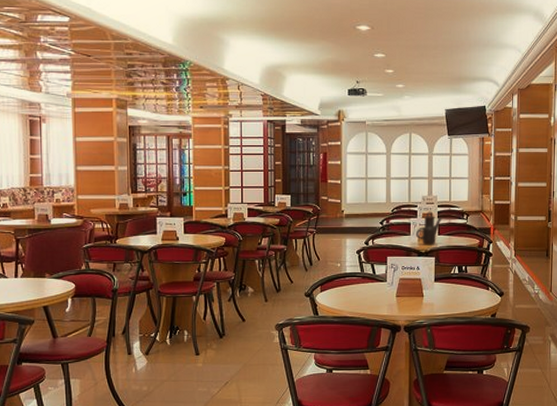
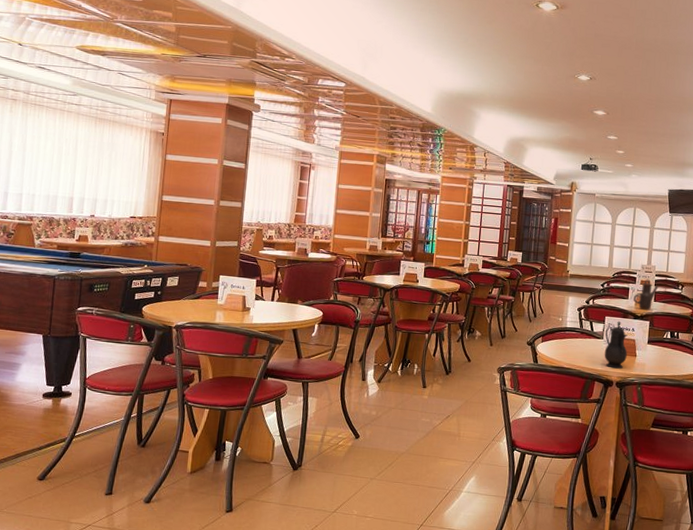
coffeepot: none [388,260,414,312] -> present [604,321,628,369]

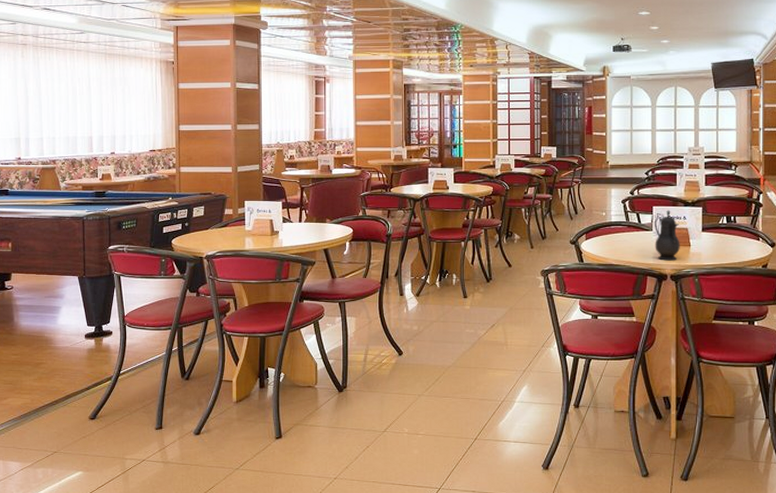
teapot: present [633,279,659,310] -> none [681,162,709,195]

